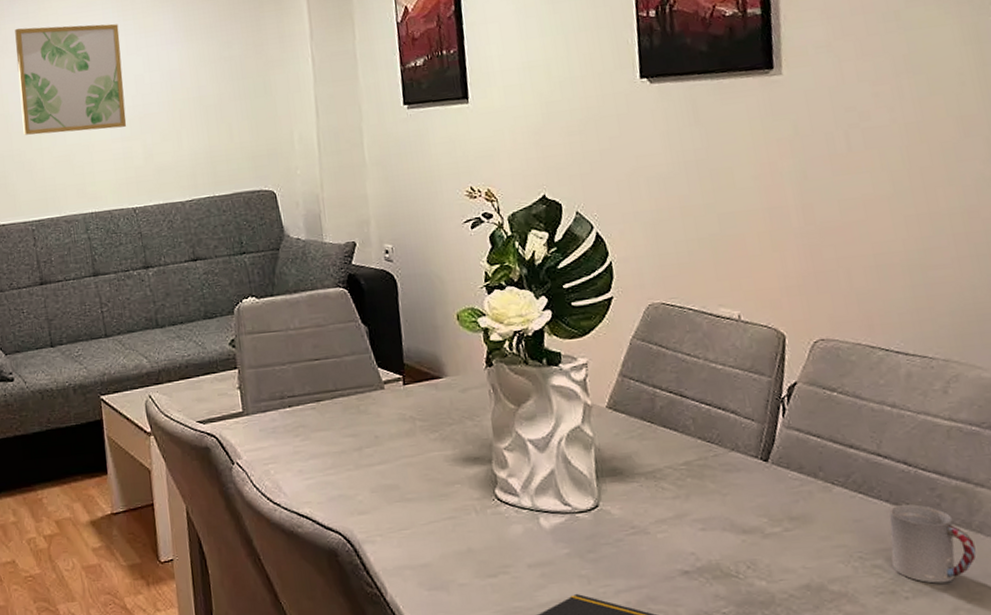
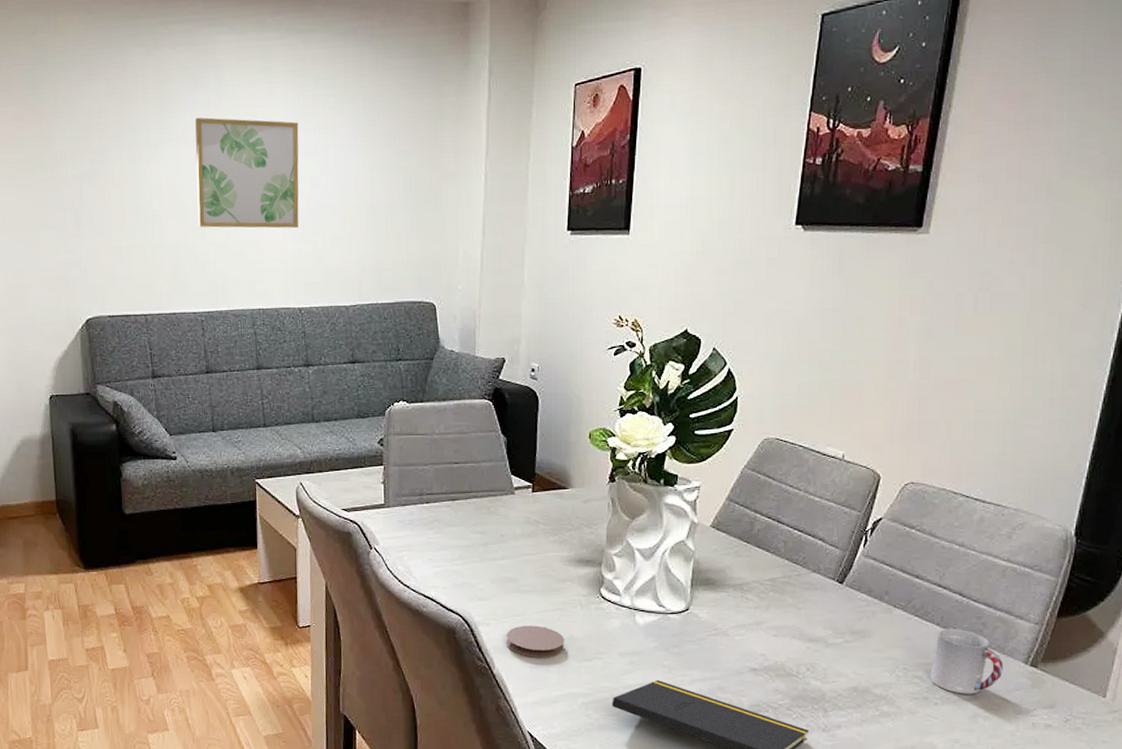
coaster: none [396,539,464,578] -> present [506,625,565,658]

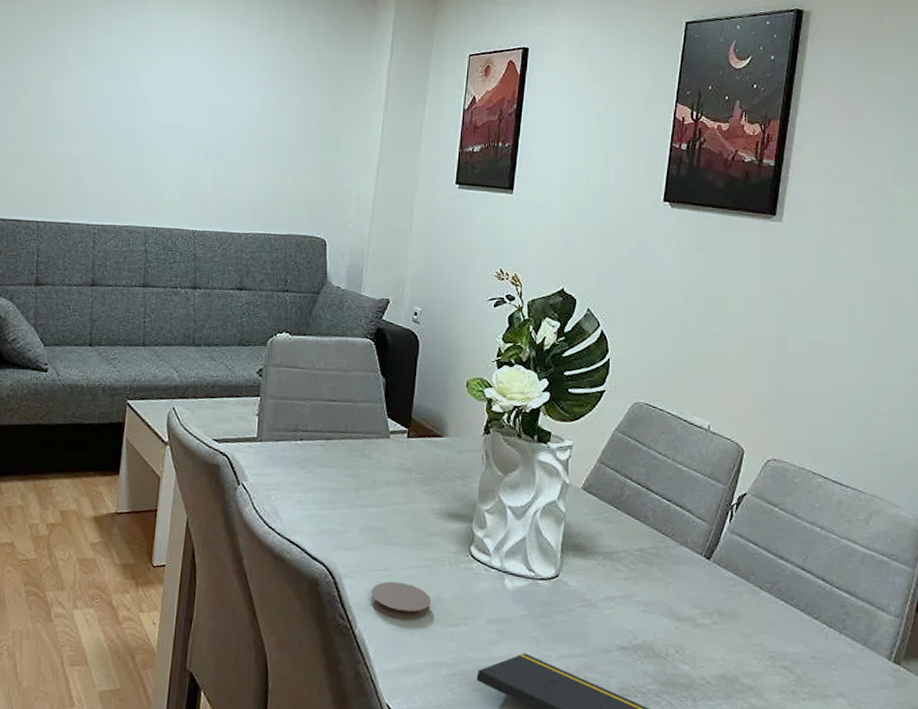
wall art: present [195,117,299,229] -> none [104,43,212,154]
cup: present [931,629,1003,694] -> none [798,616,868,691]

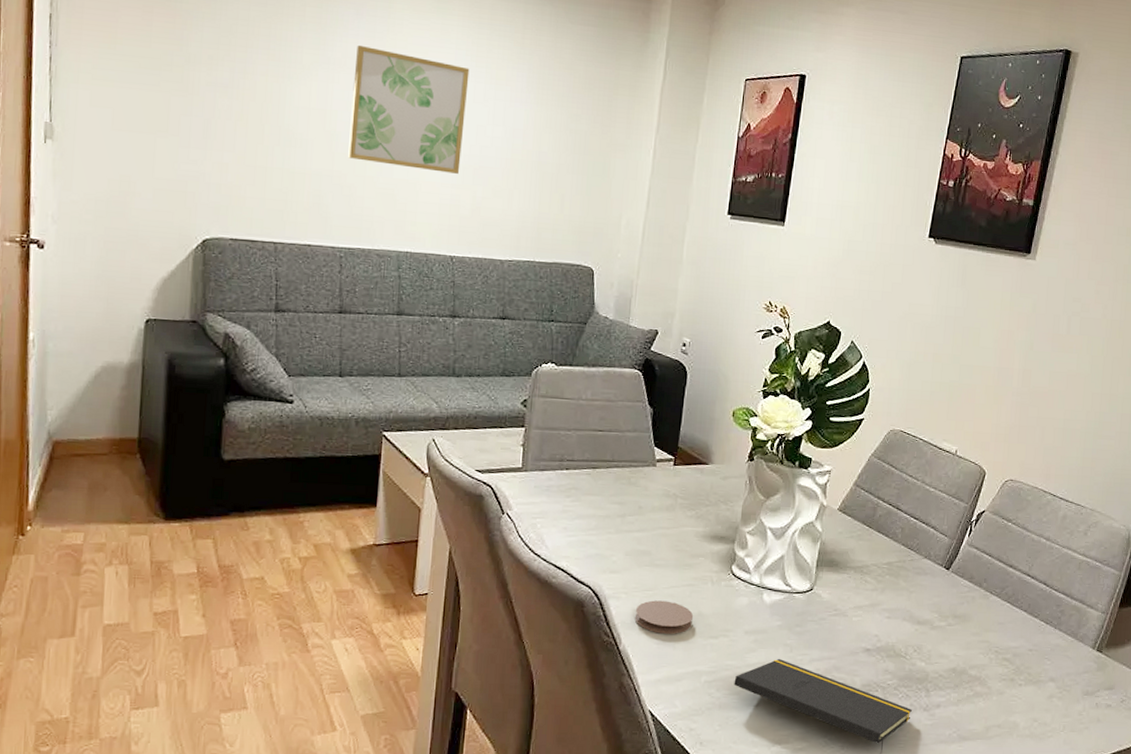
wall art: none [104,43,212,154] -> present [348,44,470,174]

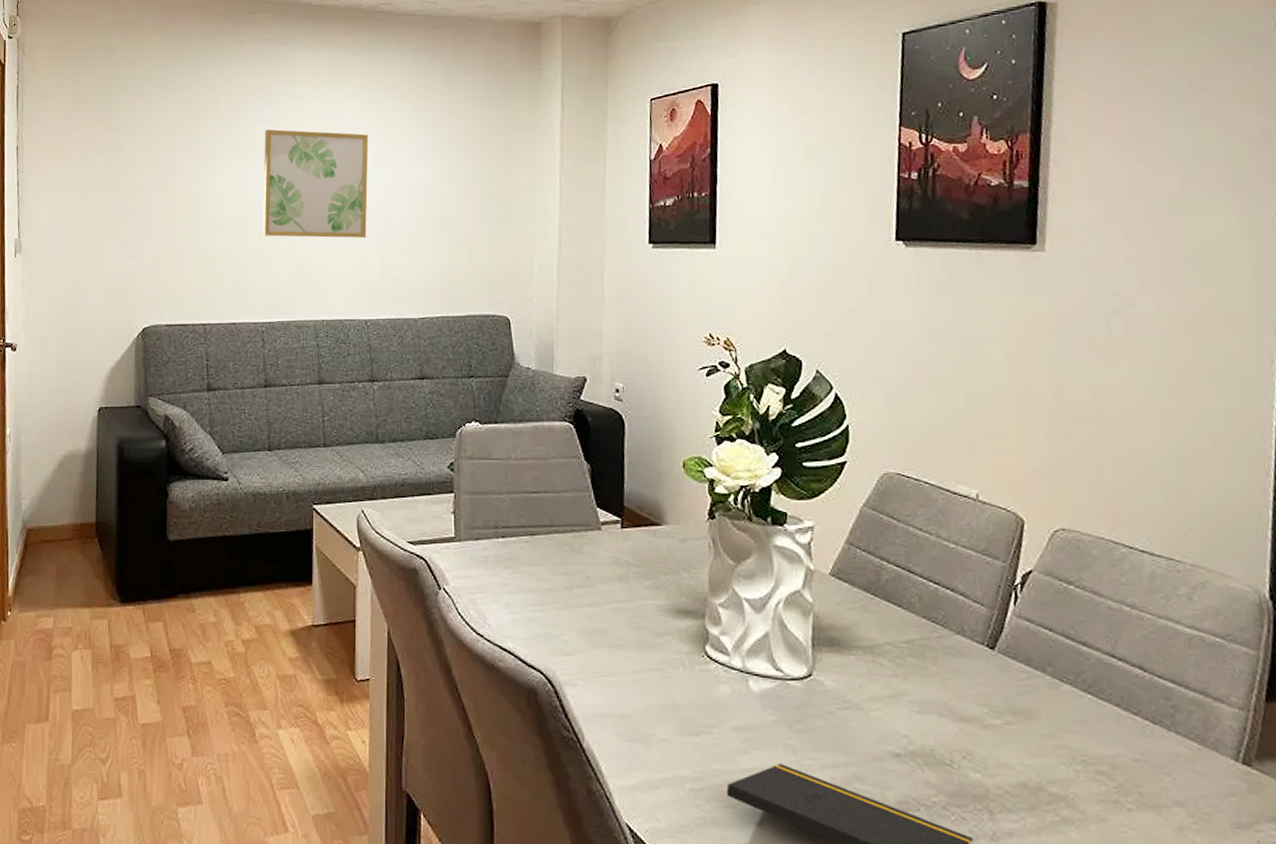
coaster: present [634,600,694,634] -> none [596,688,667,730]

